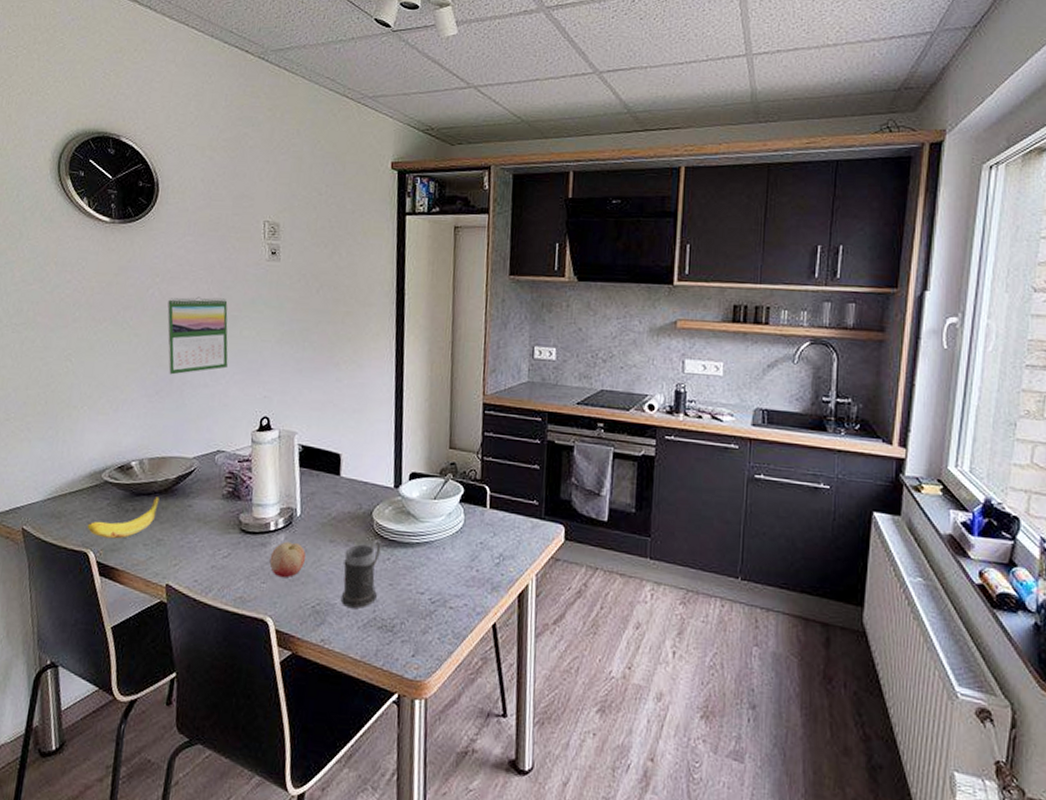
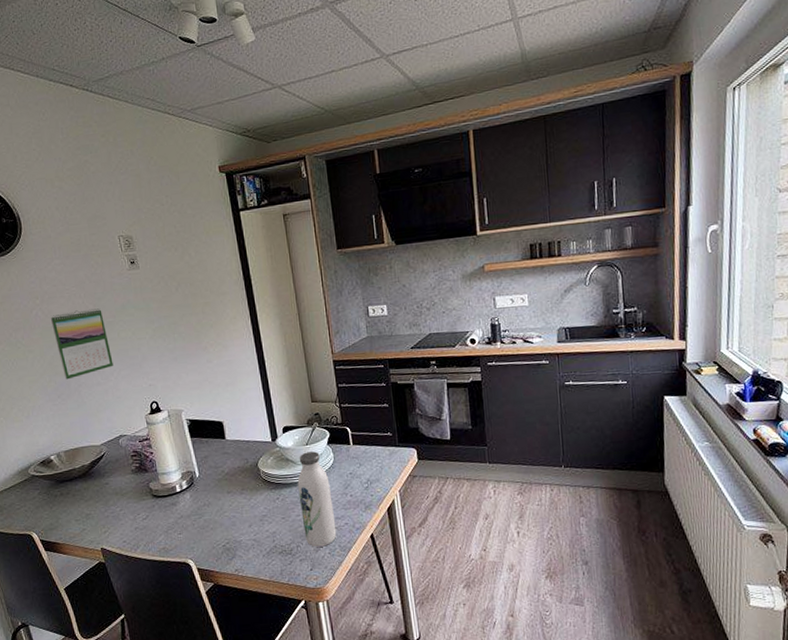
banana: present [87,497,160,539] -> none [26,481,81,521]
fruit: present [269,541,306,578] -> none [181,498,211,528]
mug: present [340,539,381,608] -> none [241,485,274,541]
water bottle: none [413,507,454,629] -> present [297,451,337,547]

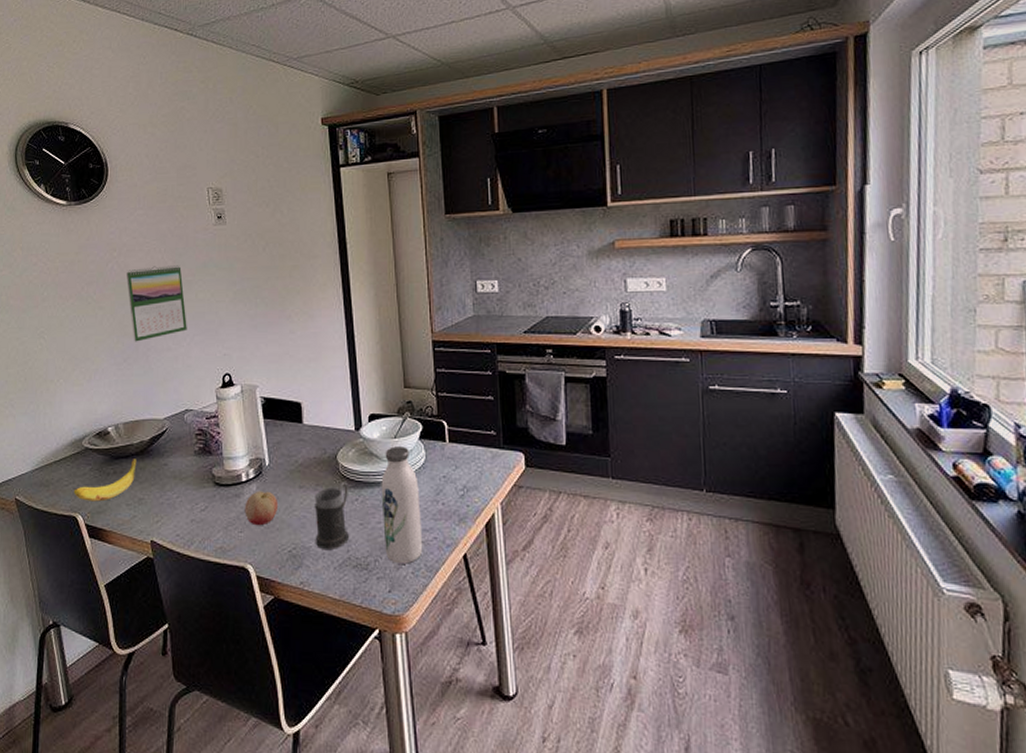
banana: none [26,481,81,521] -> present [73,458,137,502]
fruit: none [181,498,211,528] -> present [245,490,279,526]
mug: none [241,485,274,541] -> present [315,482,349,549]

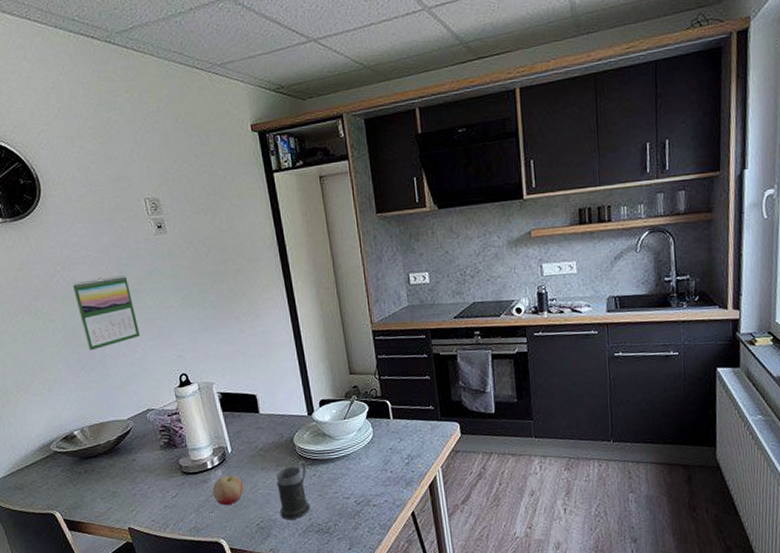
banana: present [73,458,137,502] -> none [48,457,106,499]
water bottle: present [381,446,423,564] -> none [335,426,376,526]

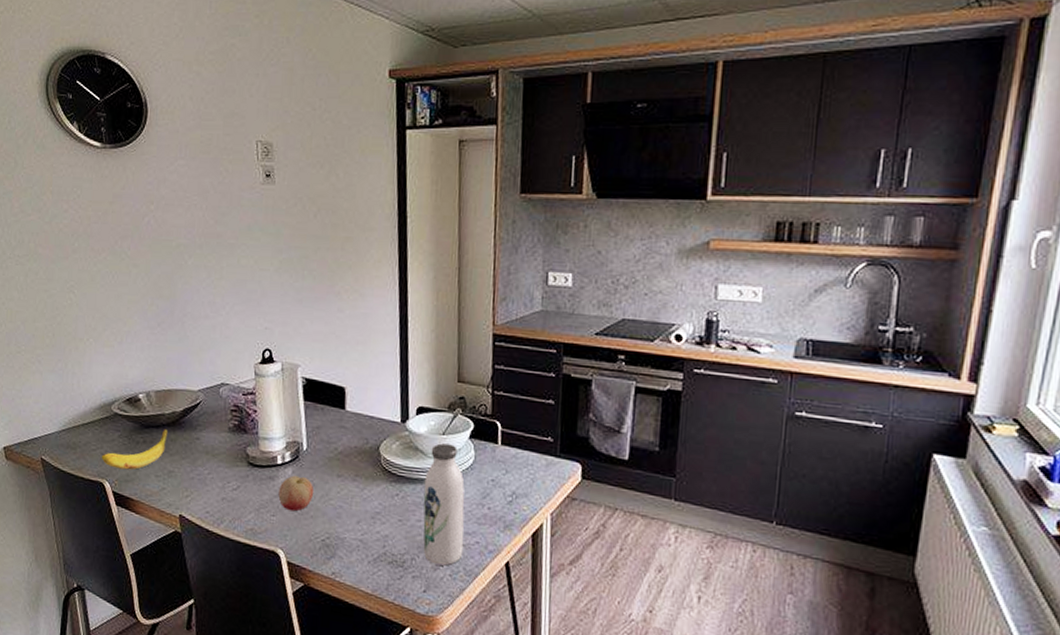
banana: none [48,457,106,499] -> present [101,429,168,470]
calendar: present [73,275,140,351] -> none [164,224,227,306]
mug: present [276,461,310,520] -> none [350,475,389,543]
water bottle: none [335,426,376,526] -> present [423,443,465,566]

